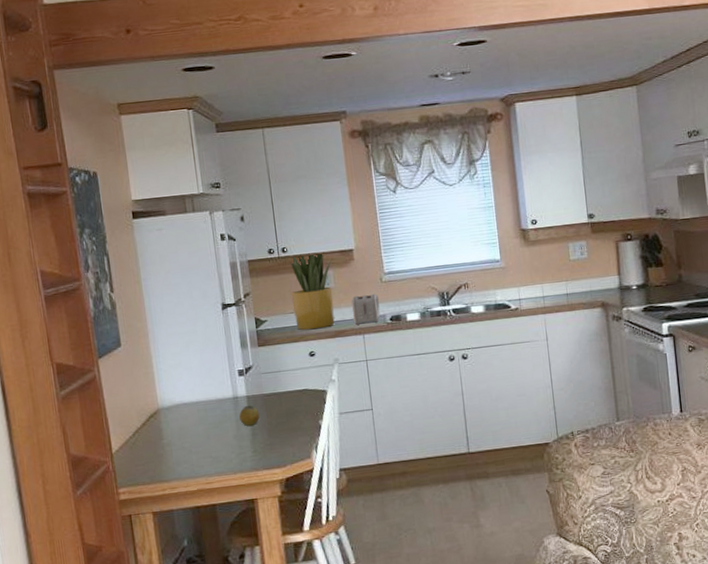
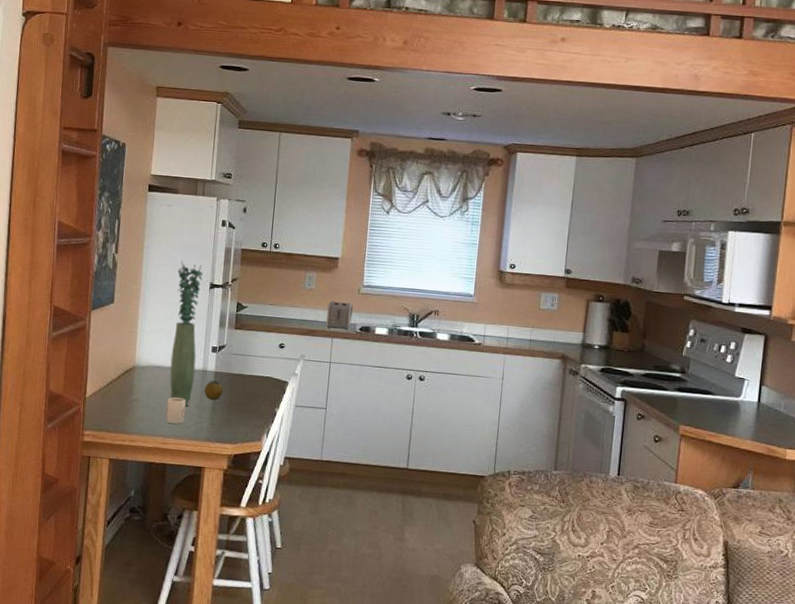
vase: none [183,285,227,440] -> present [170,260,203,407]
mug: none [201,431,225,462] -> present [166,397,186,425]
planter: present [291,251,335,330] -> none [273,252,318,325]

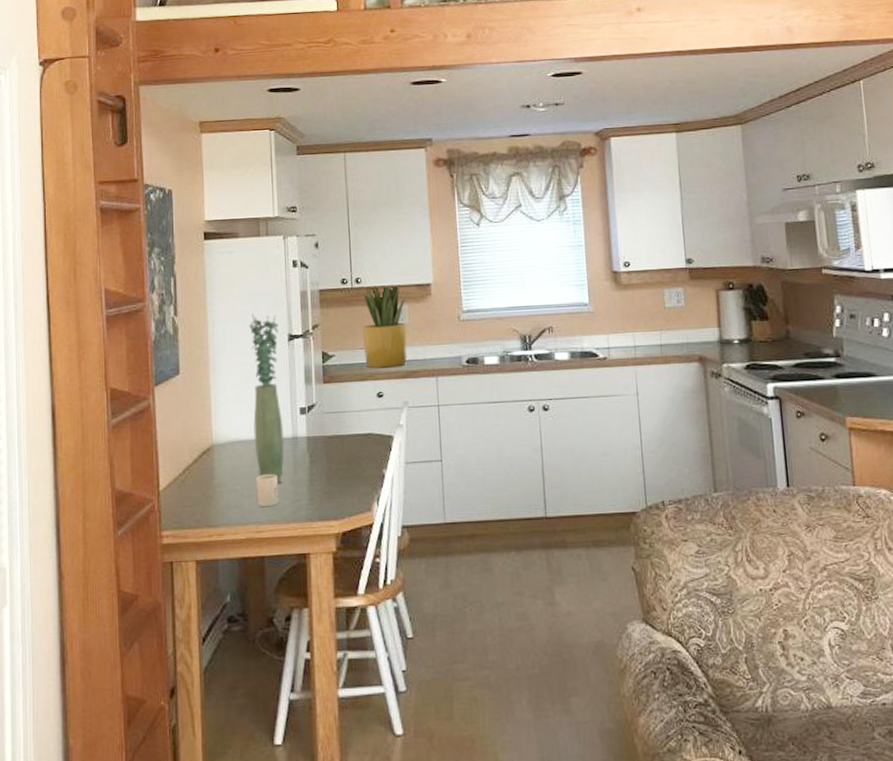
fruit: present [204,380,224,400] -> none [298,447,320,470]
planter: none [273,252,318,325] -> present [362,284,408,369]
toaster: present [325,301,353,330] -> none [425,332,456,367]

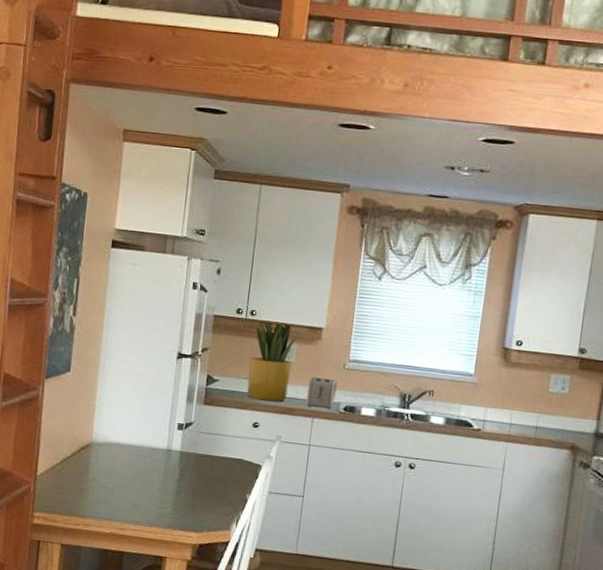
vase: present [249,313,284,484] -> none [130,326,170,489]
mug: present [255,474,280,508] -> none [124,478,148,509]
toaster: none [425,332,456,367] -> present [305,376,337,410]

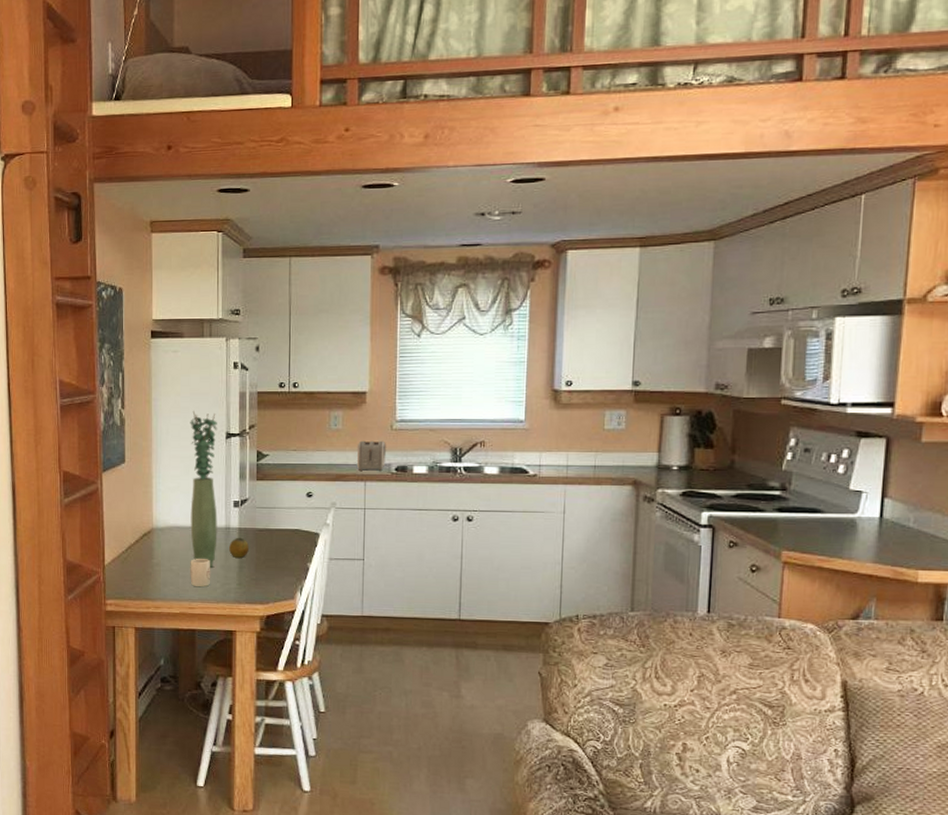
mug: none [124,478,148,509] -> present [190,559,211,588]
vase: none [130,326,170,489] -> present [190,410,218,568]
fruit: none [168,460,189,483] -> present [229,537,250,558]
planter: present [246,320,300,402] -> none [296,391,344,470]

